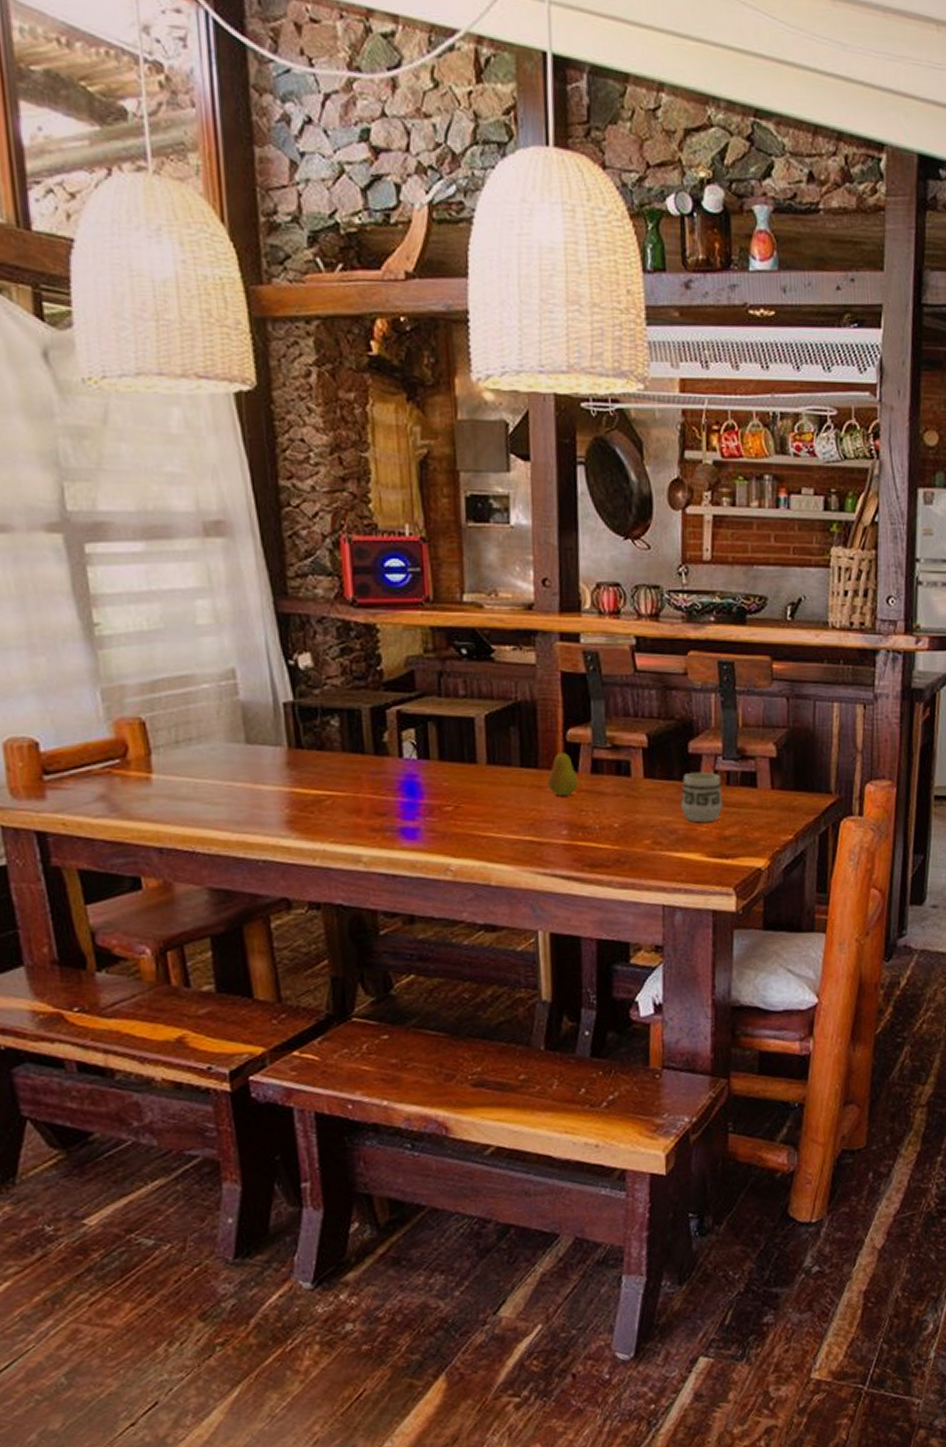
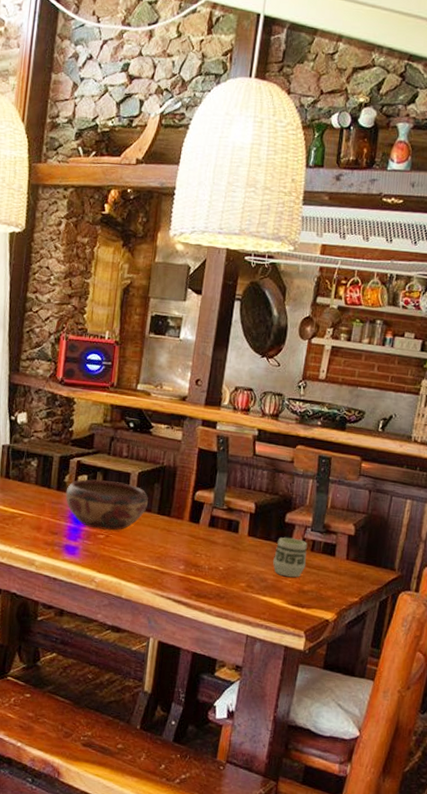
decorative bowl: none [387,731,505,799] -> present [65,479,148,531]
fruit: present [548,747,579,796] -> none [175,503,199,540]

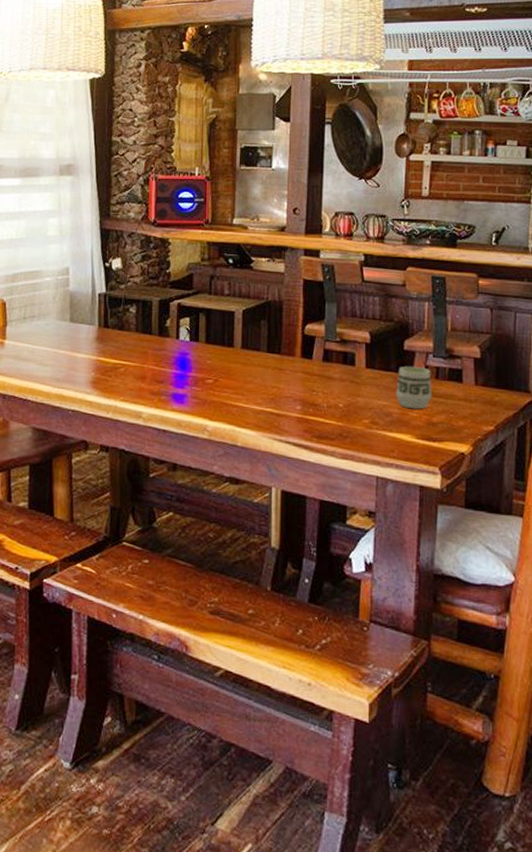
decorative bowl: present [65,479,148,531] -> none [168,320,255,374]

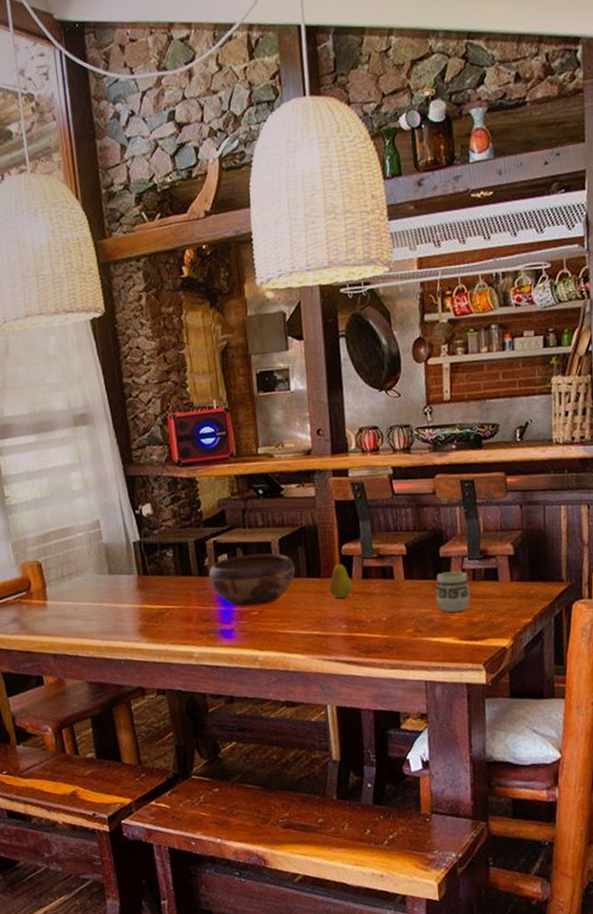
decorative bowl: none [168,320,255,374] -> present [208,553,295,607]
fruit: none [288,338,312,378] -> present [329,559,353,598]

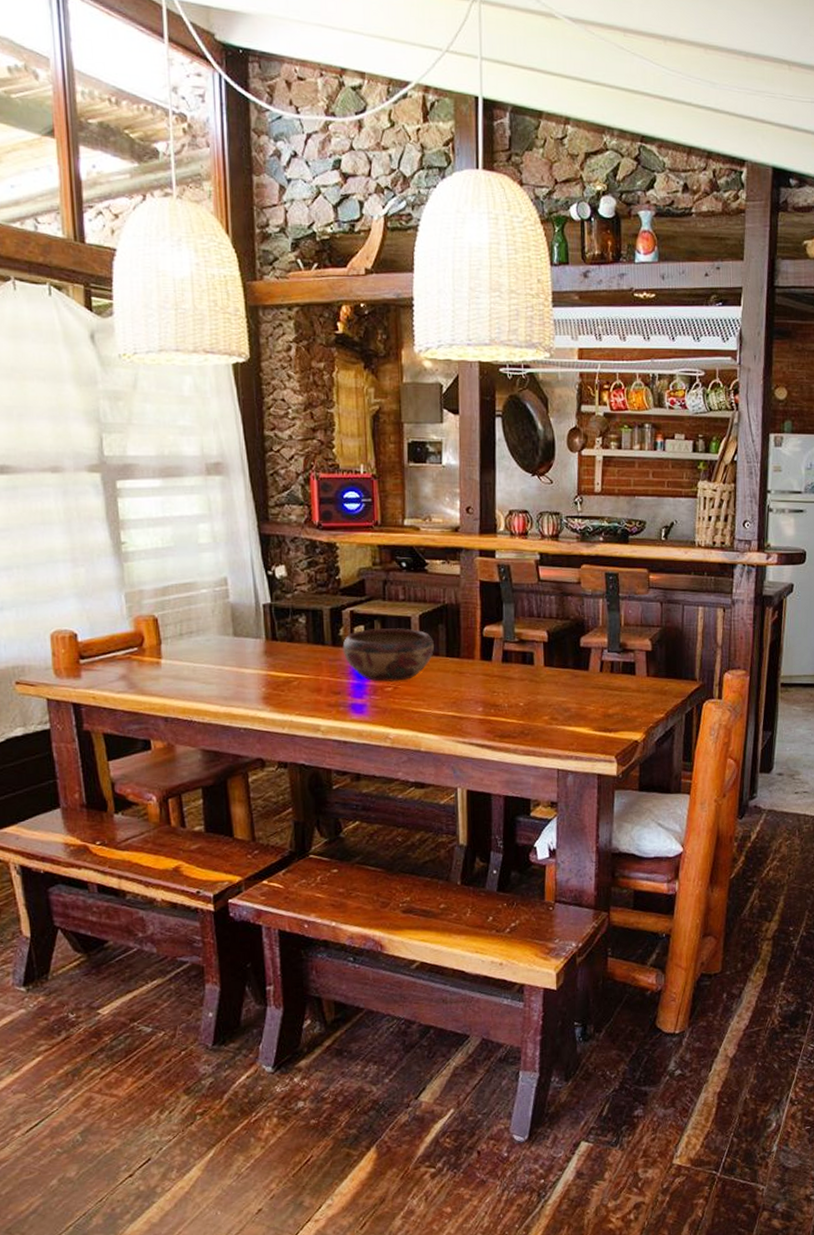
fruit: present [329,559,353,598] -> none [468,641,492,680]
cup: present [435,571,471,613] -> none [573,661,608,703]

